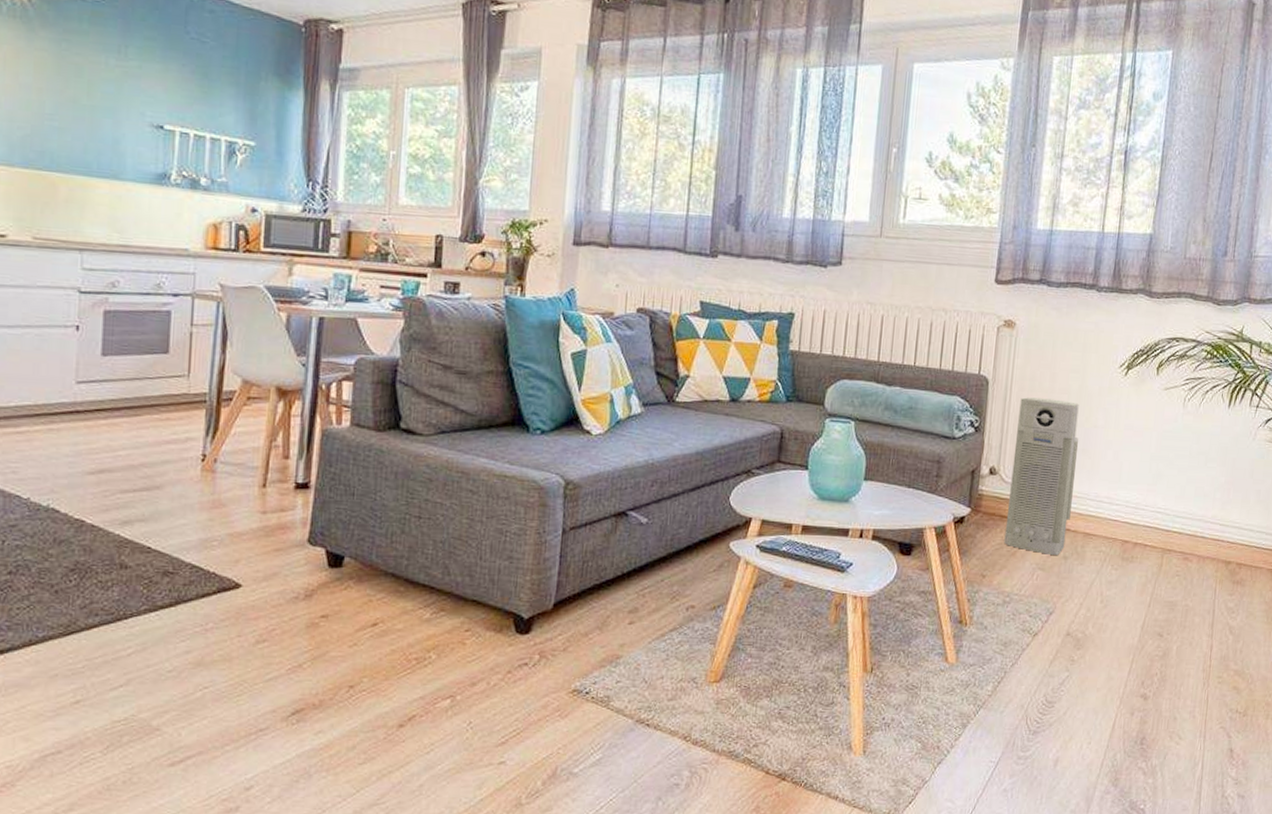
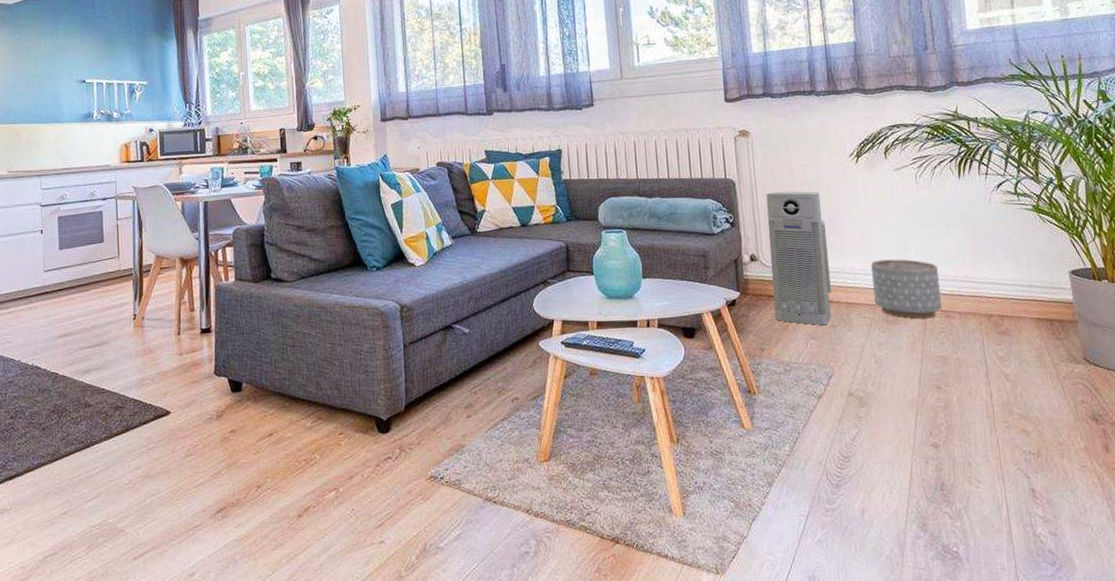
planter: none [1113,488,1187,558] -> present [871,259,942,318]

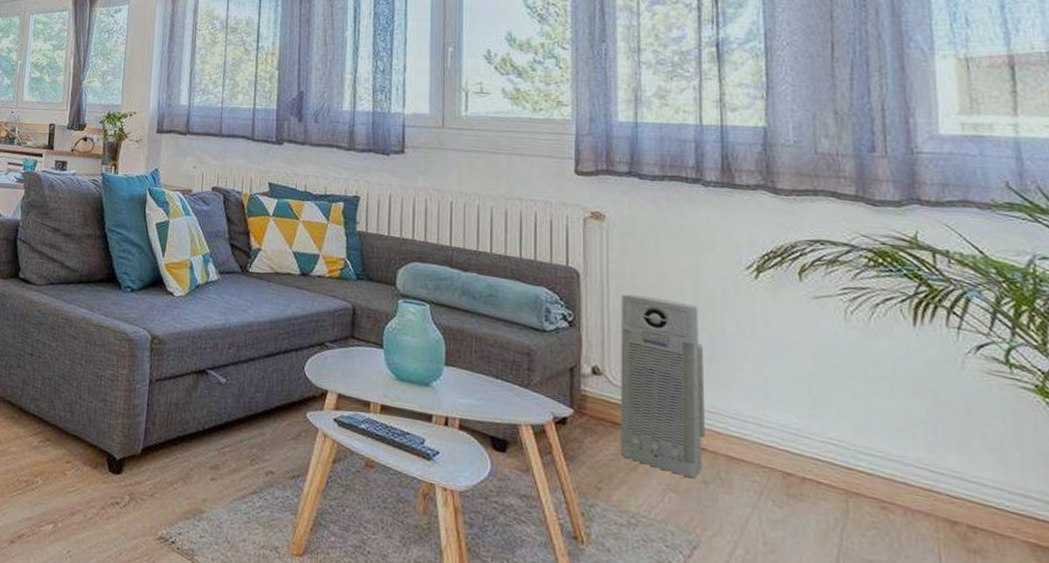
planter: present [871,259,942,318] -> none [768,409,875,504]

